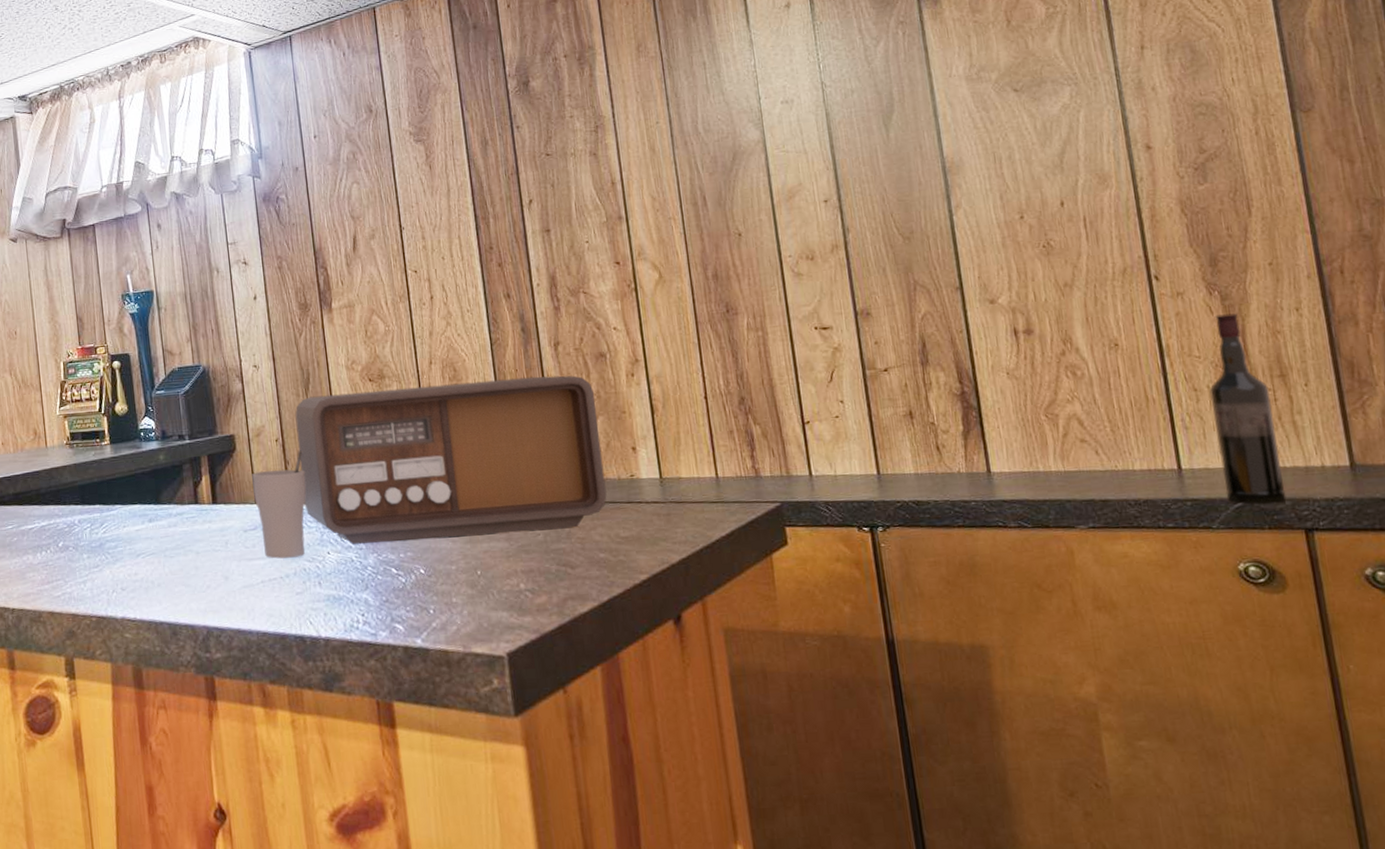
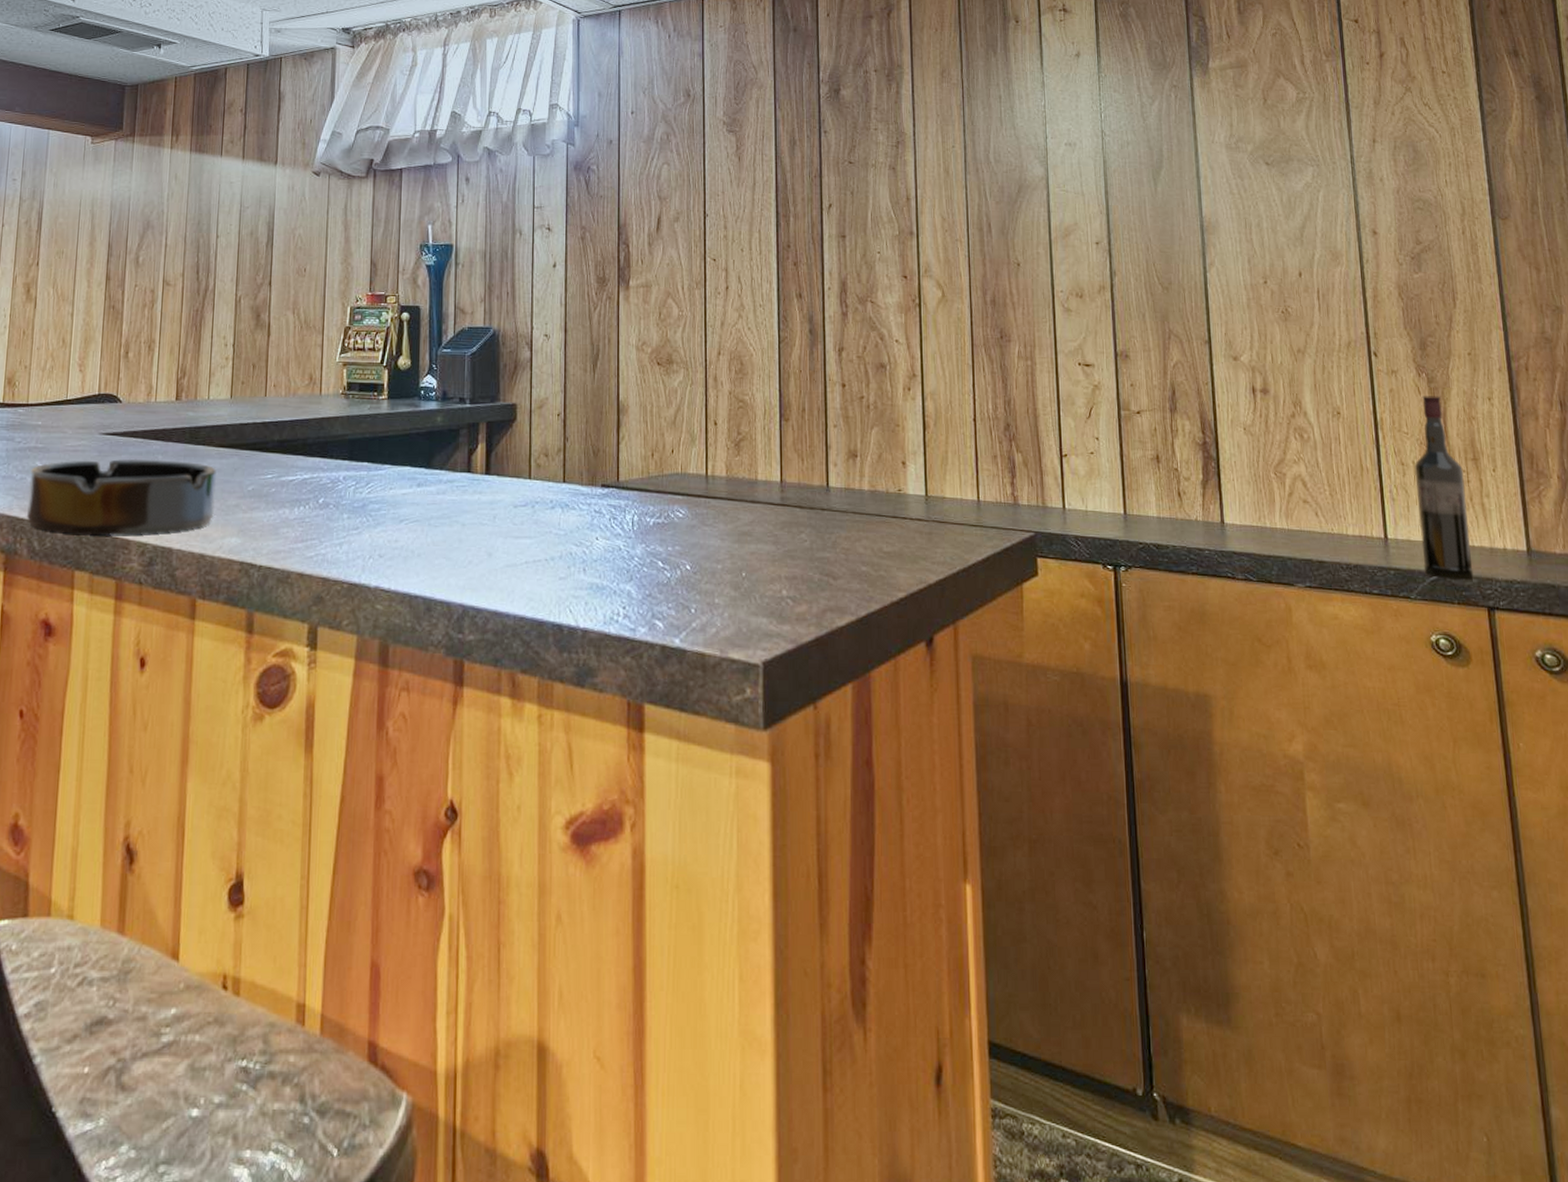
cup: present [252,450,306,559] -> none [529,428,583,540]
radio: present [295,375,607,545] -> none [579,373,874,537]

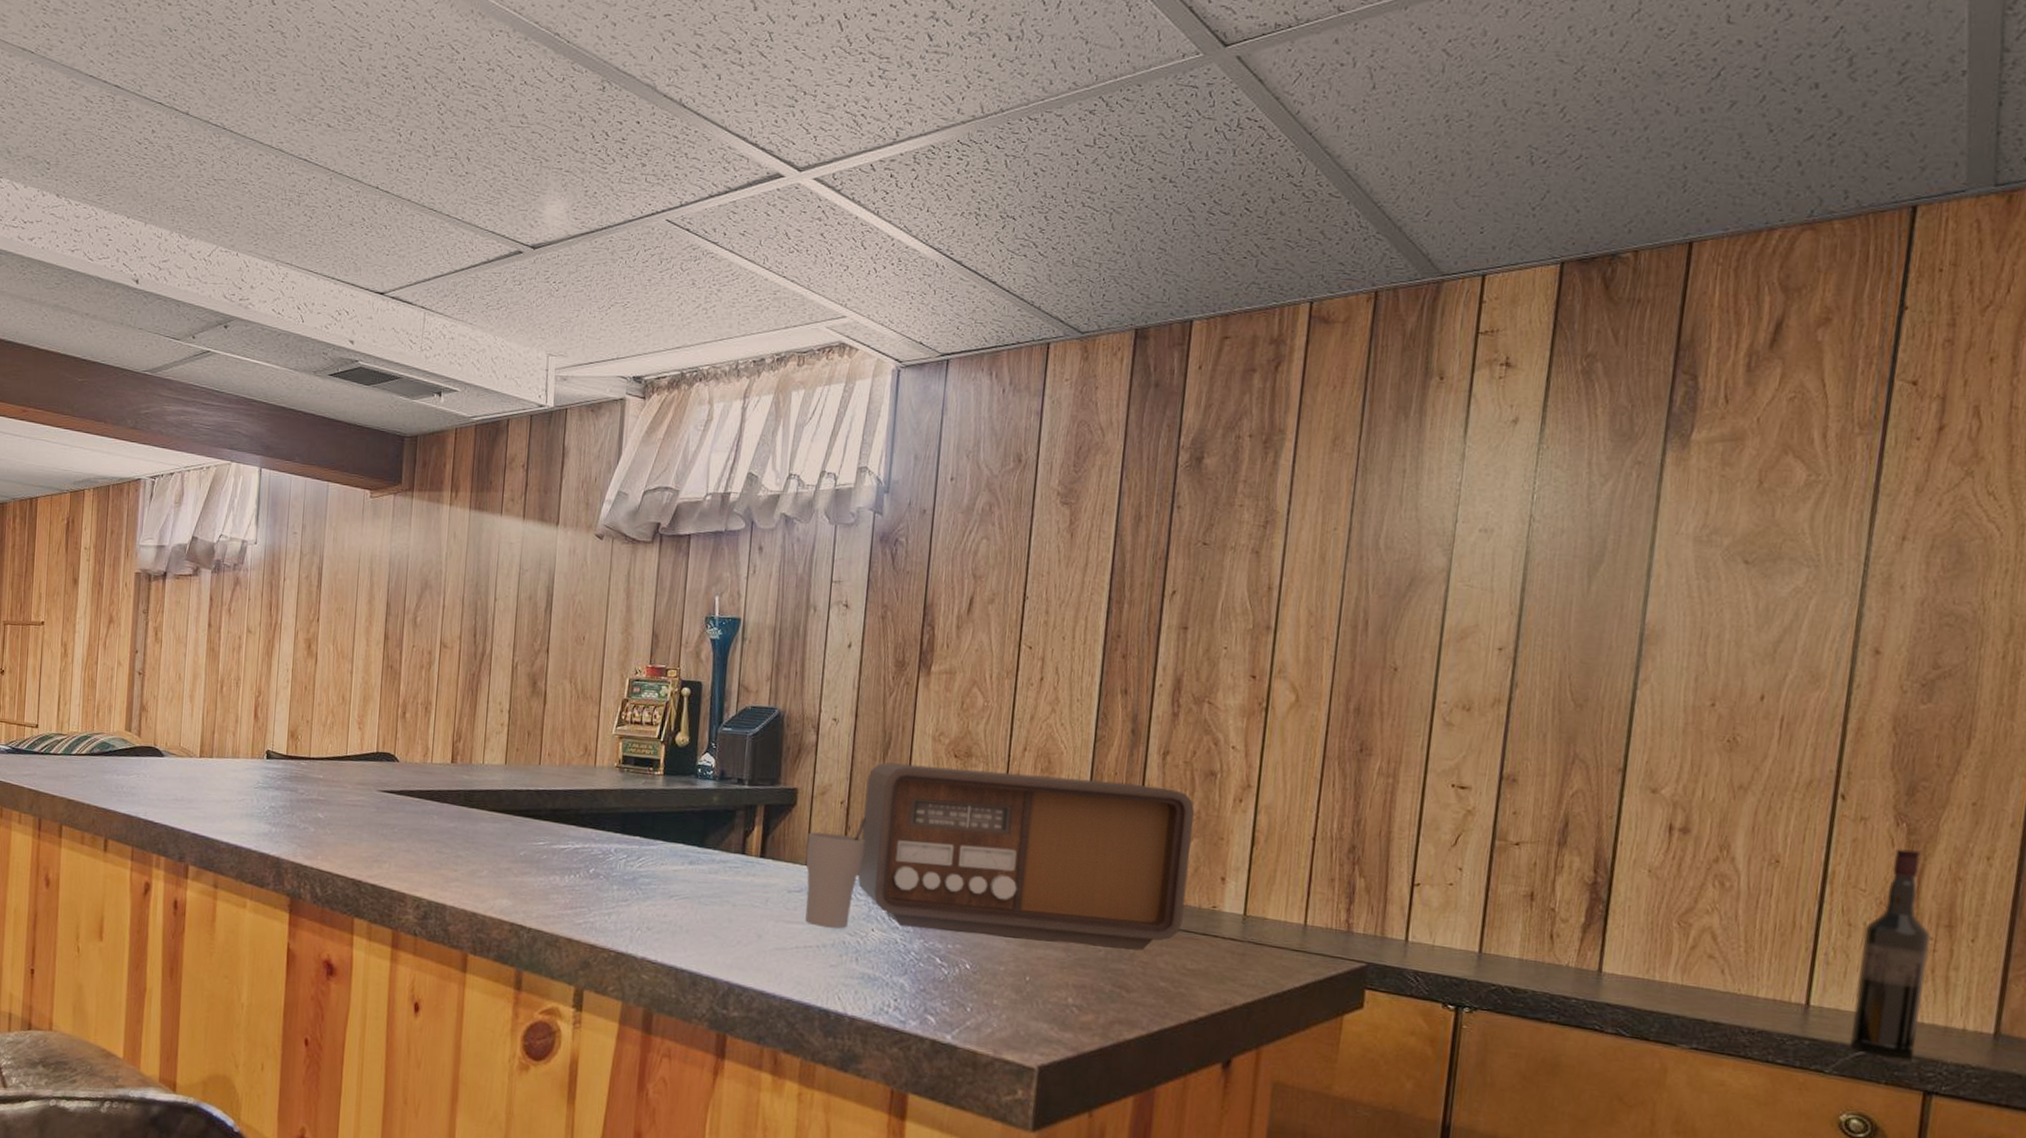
ashtray: present [27,458,216,536] -> none [310,815,489,890]
cup: none [529,428,583,540] -> present [805,817,867,929]
radio: none [579,373,874,537] -> present [857,762,1195,950]

